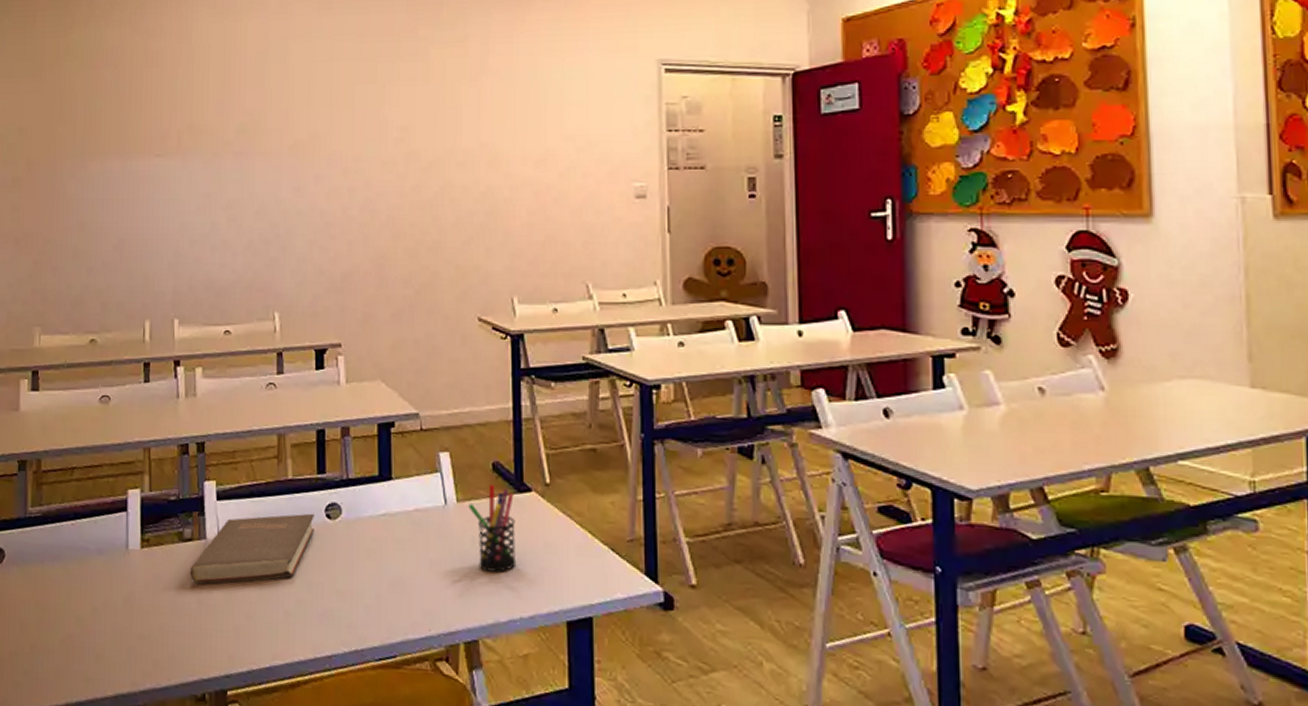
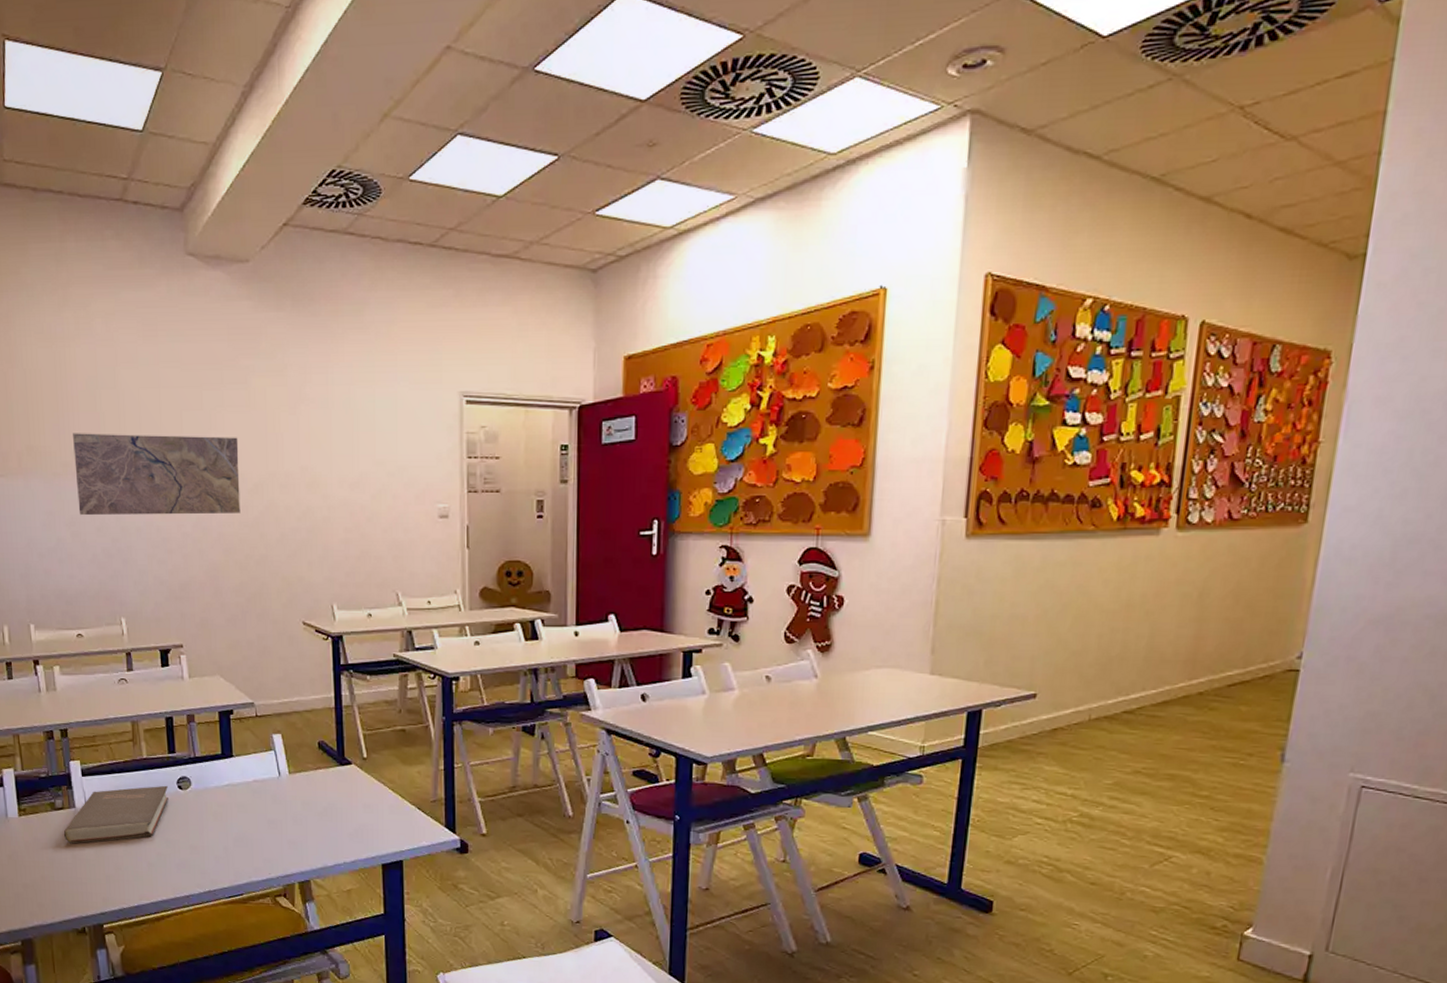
map: none [237,109,414,198] -> present [73,433,241,516]
pen holder: present [468,485,517,572] -> none [299,760,340,828]

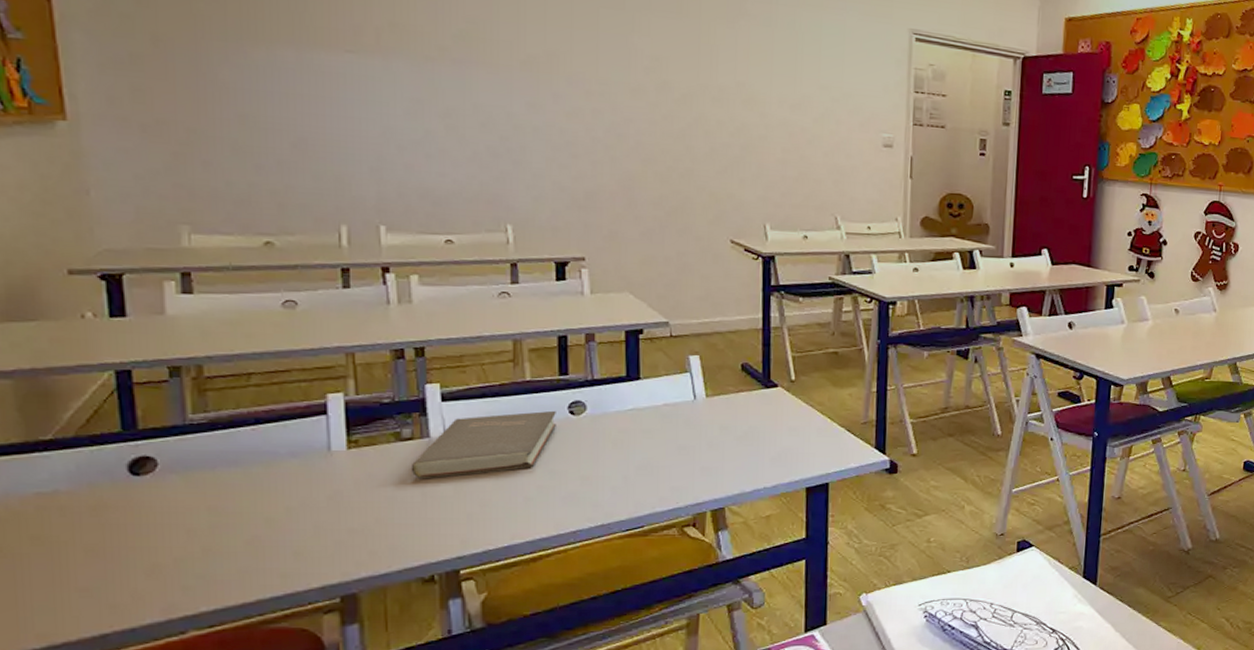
map: present [73,433,241,516] -> none [455,15,666,123]

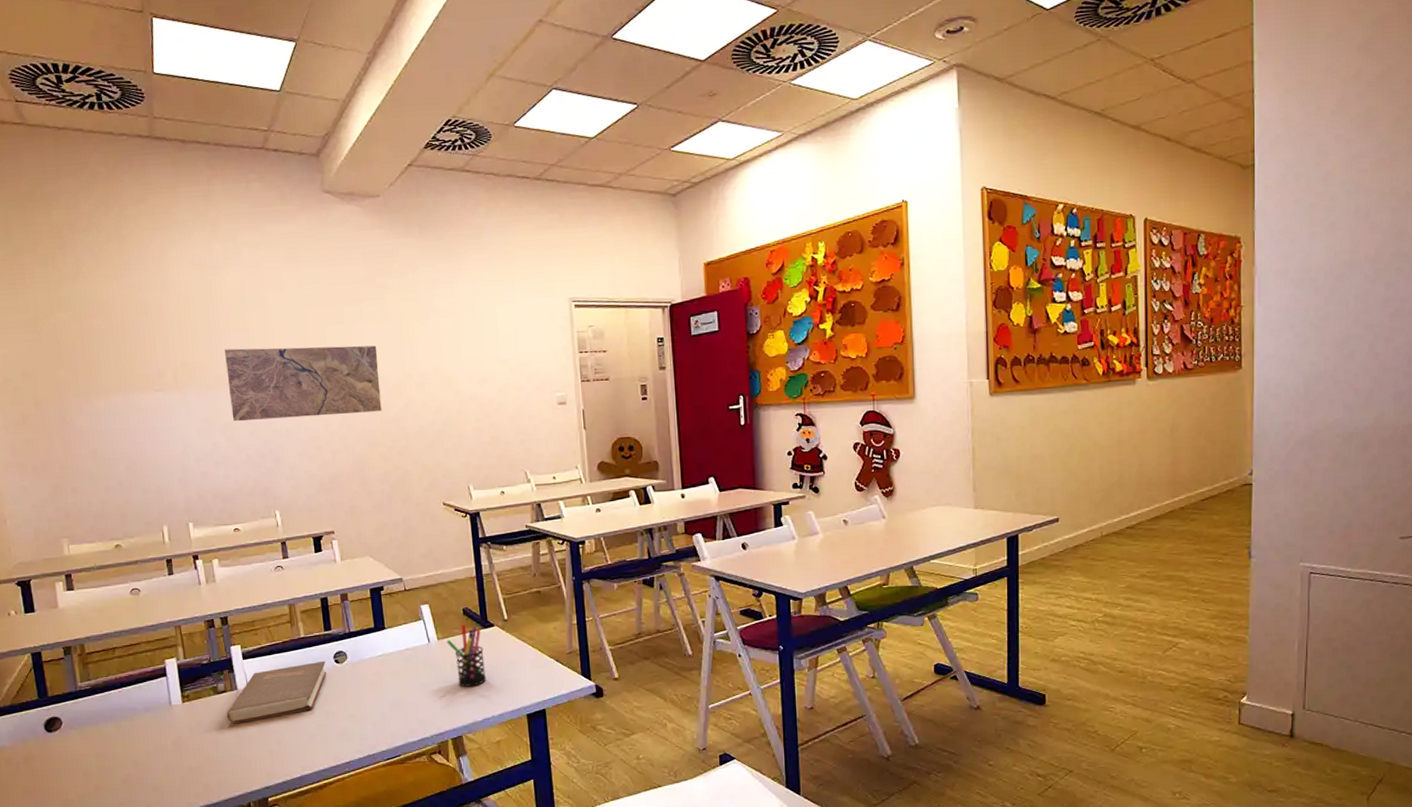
map: none [455,15,666,123] -> present [225,345,382,422]
pen holder: none [717,382,762,453] -> present [447,625,487,687]

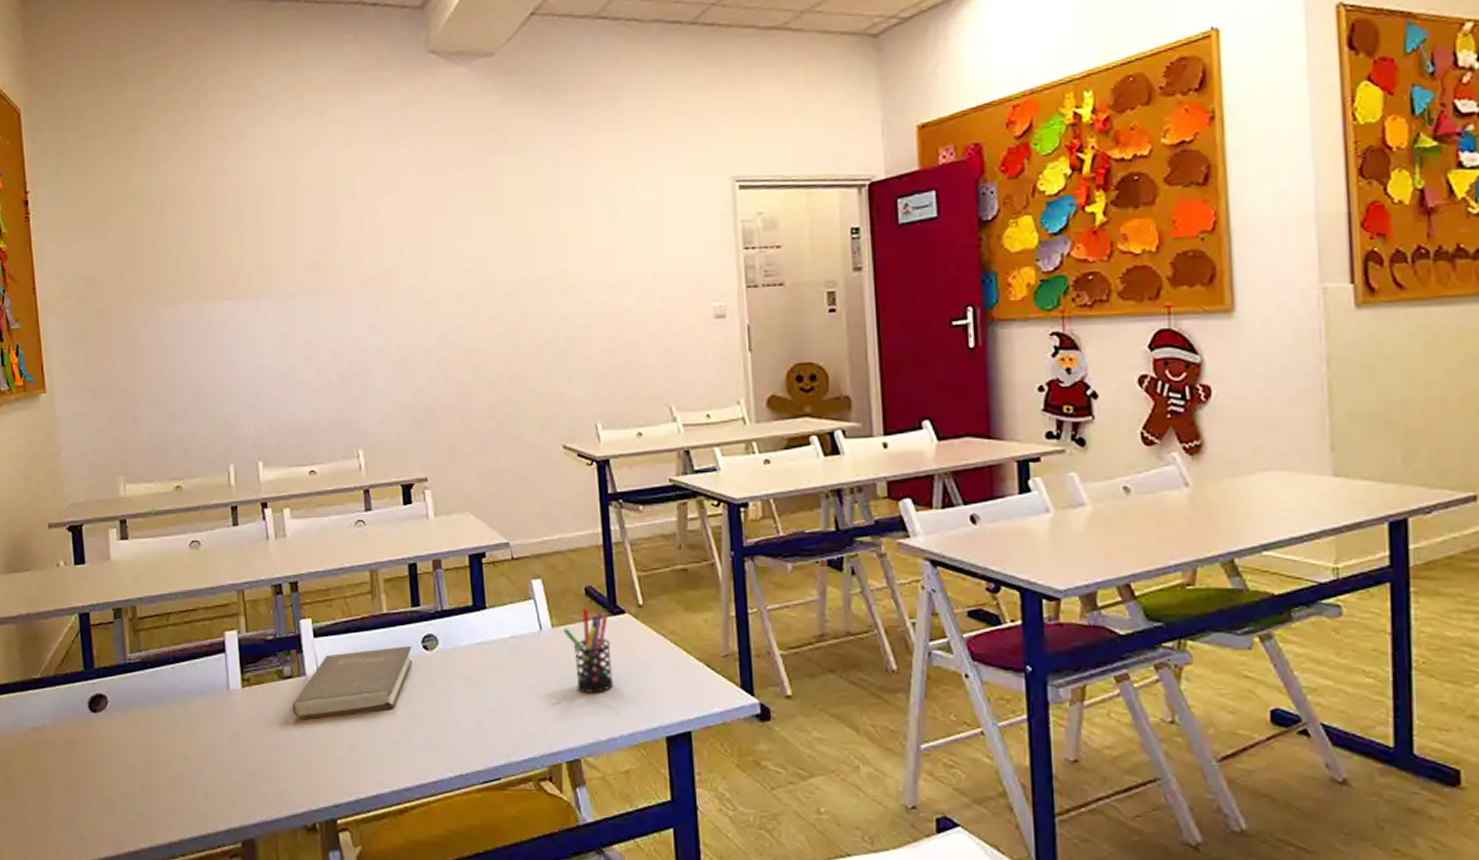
map: present [225,345,382,422] -> none [307,242,490,338]

